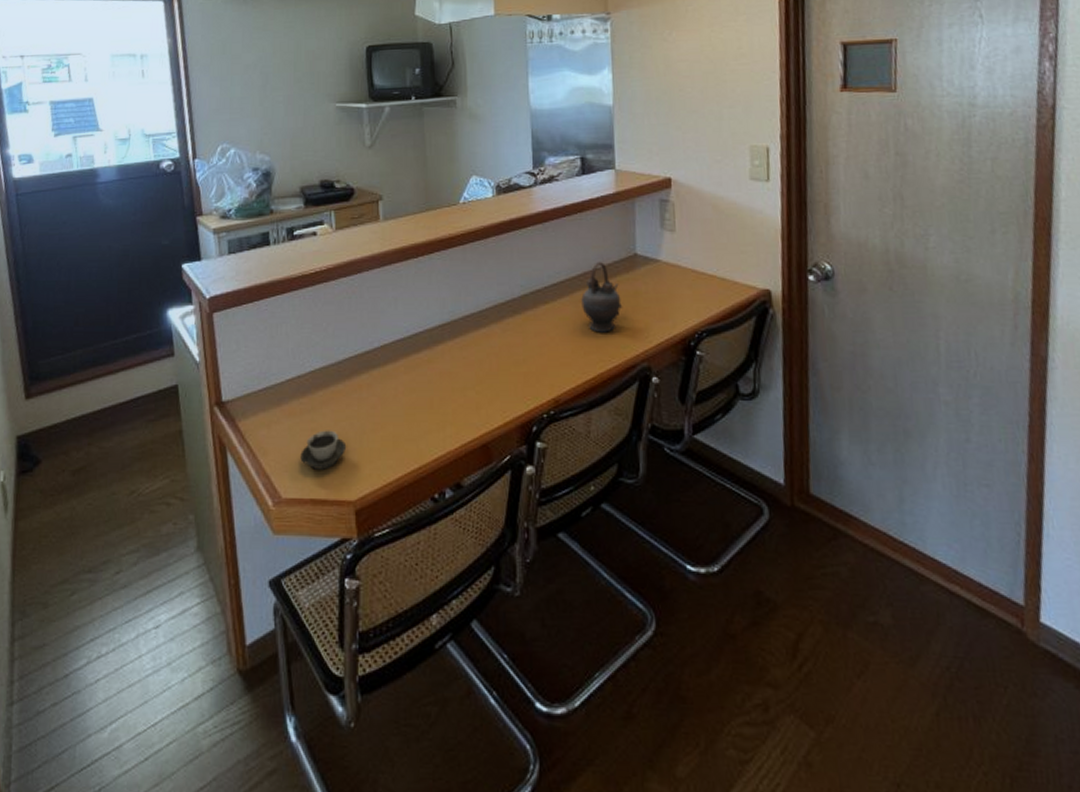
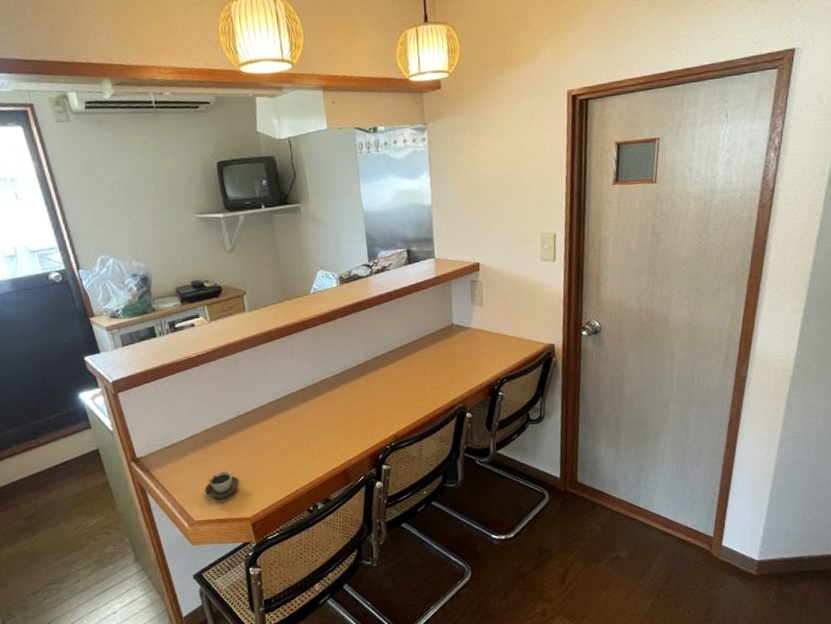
teapot: present [581,261,623,333] -> none [412,331,444,385]

